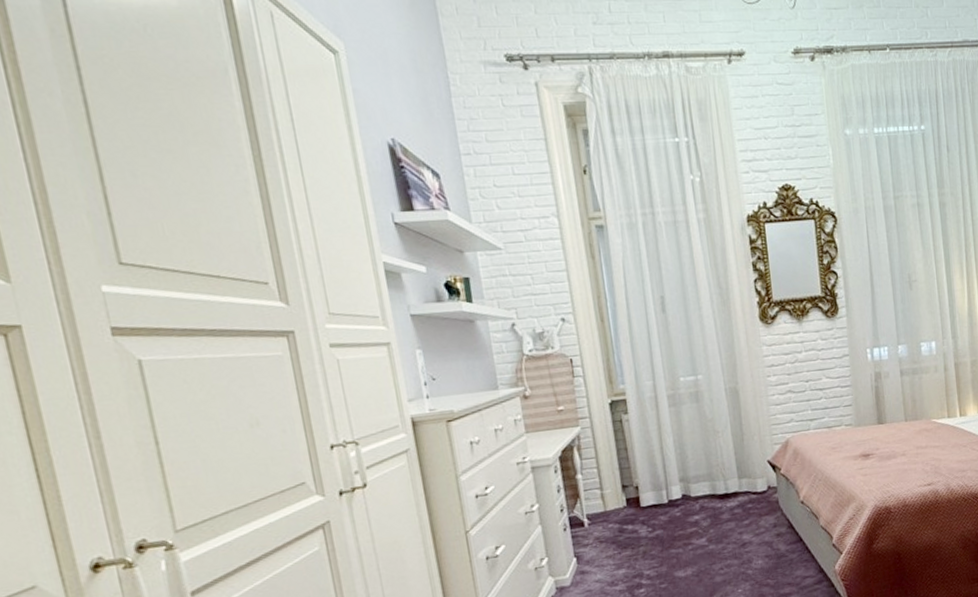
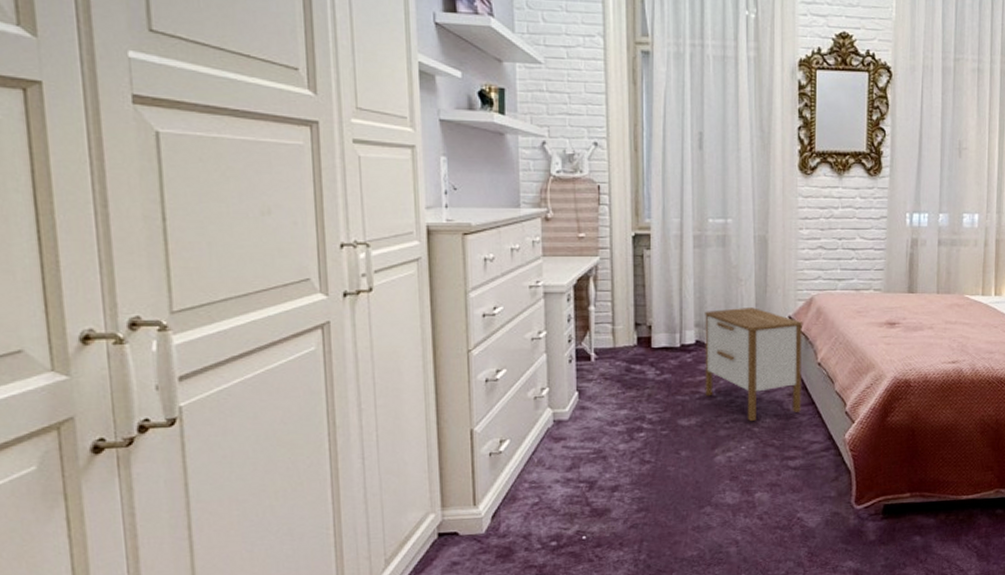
nightstand: none [687,456,790,565] -> present [705,308,803,421]

